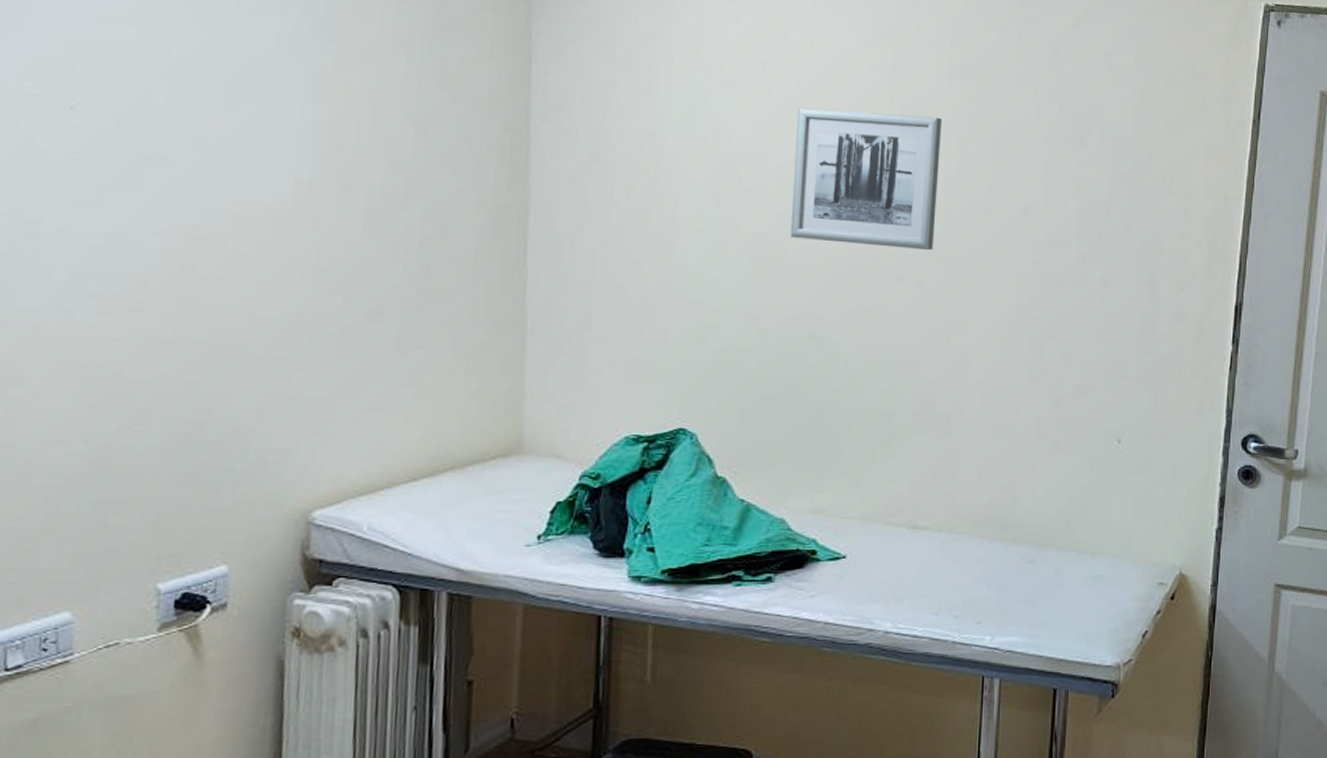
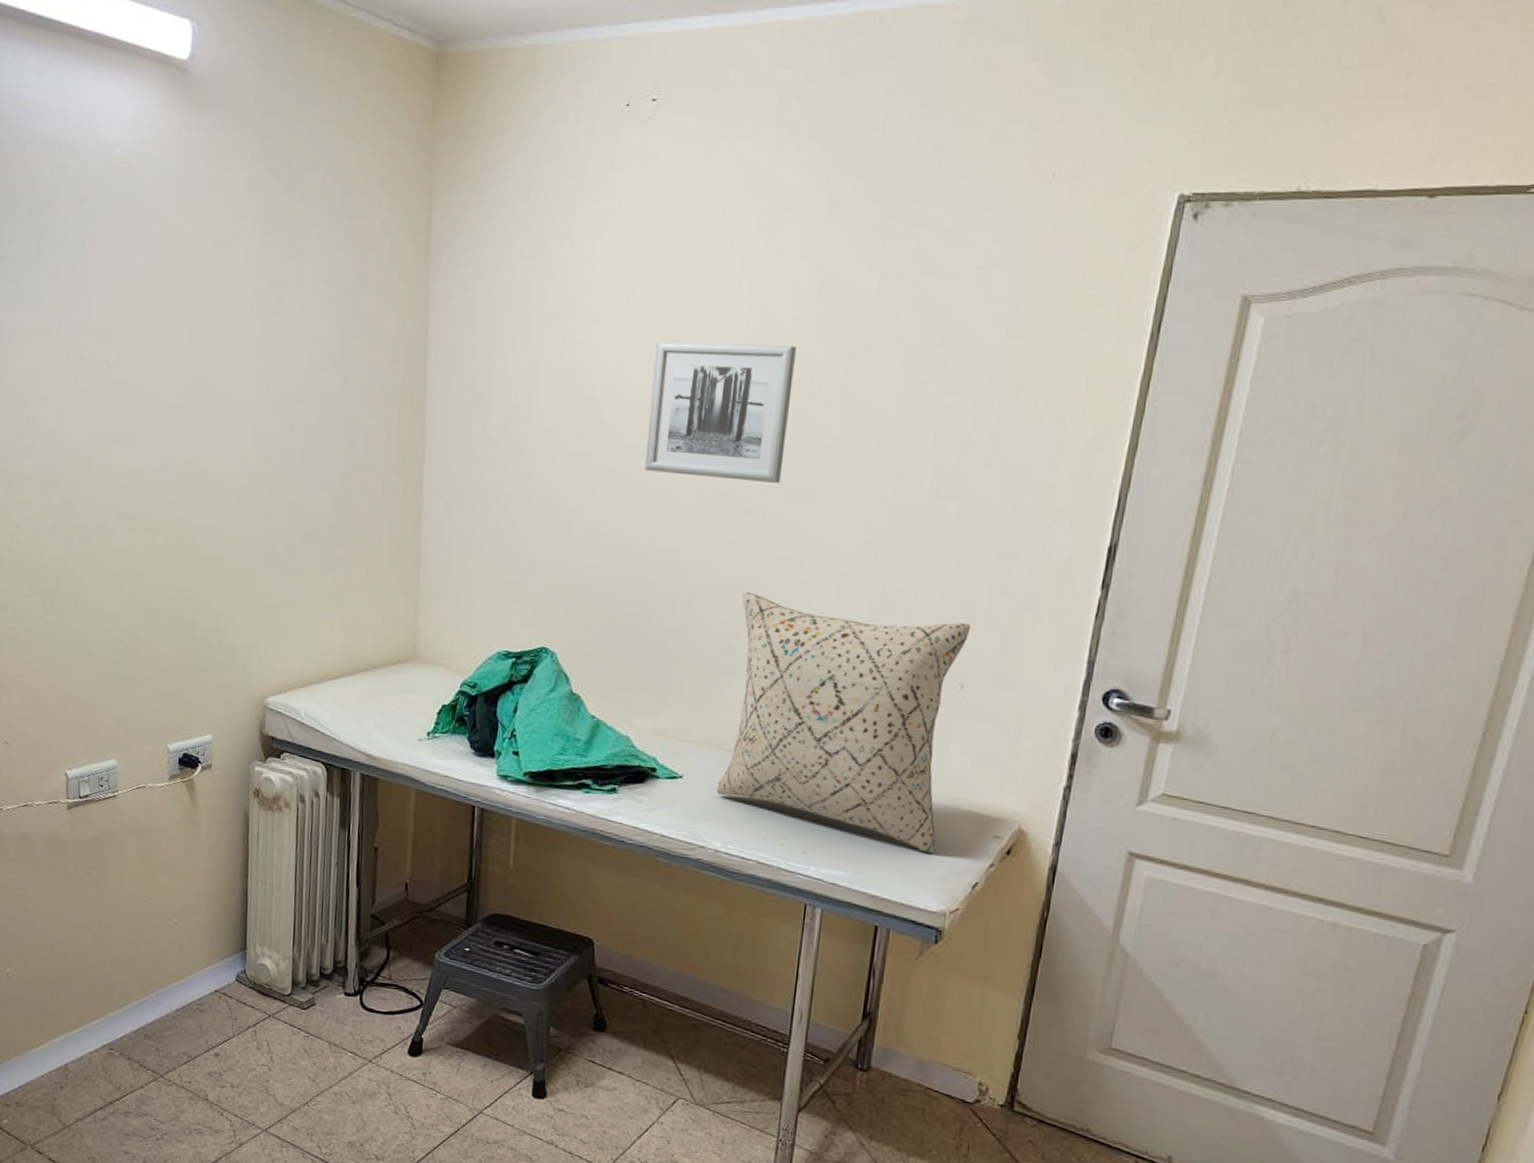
pillow: none [884,359,1123,607] -> present [717,591,971,853]

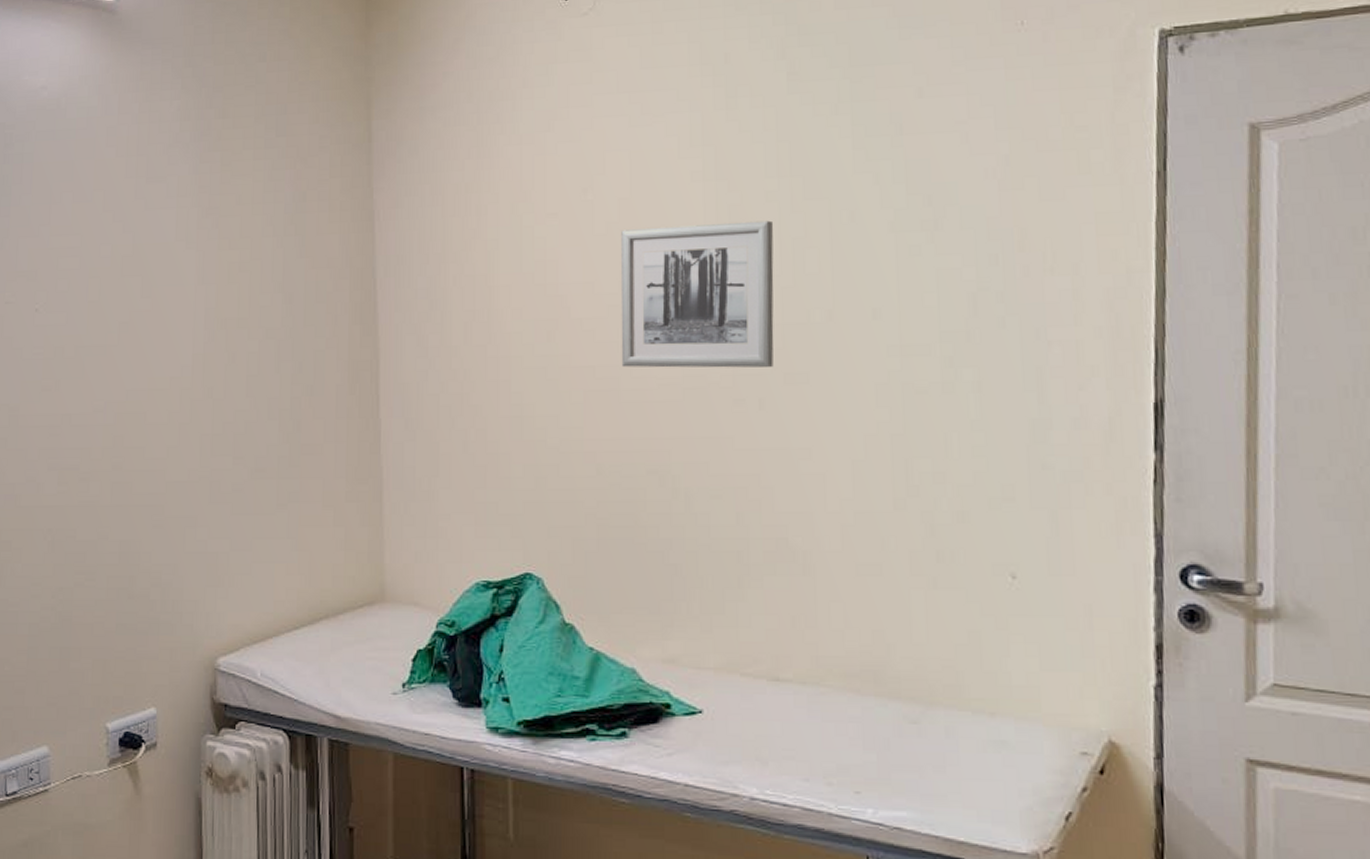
pillow: present [717,591,971,853] -> none [744,490,1014,780]

